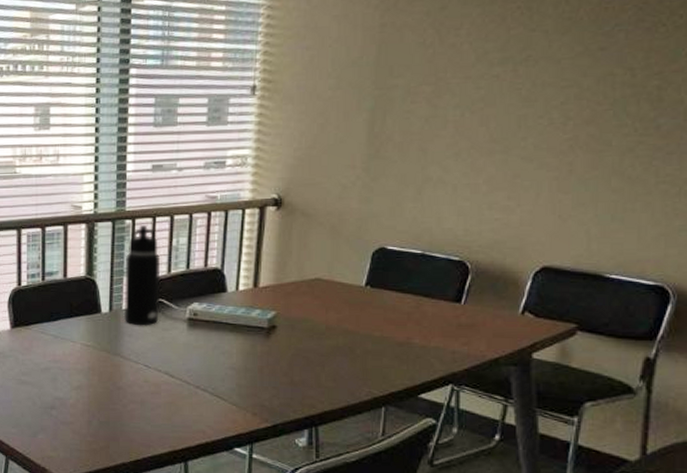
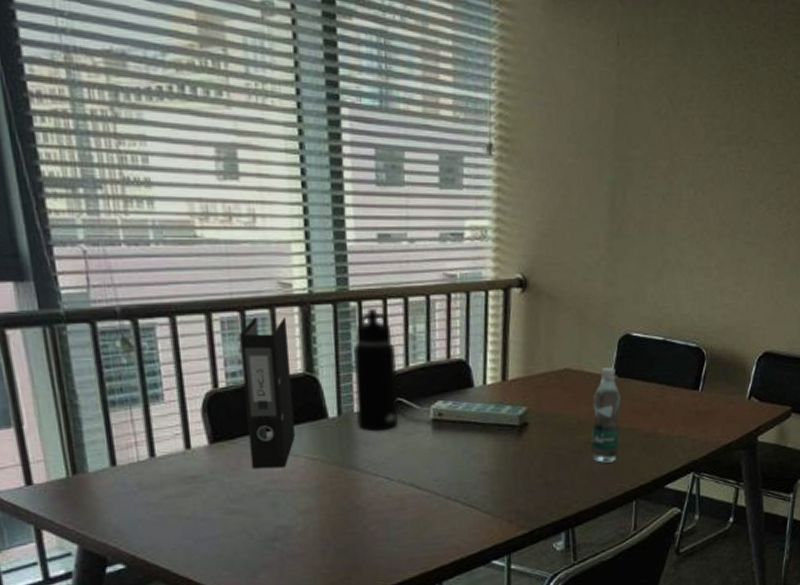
binder: none [39,232,76,351] -> present [238,316,295,469]
bottle: none [339,278,373,368] -> present [591,368,621,463]

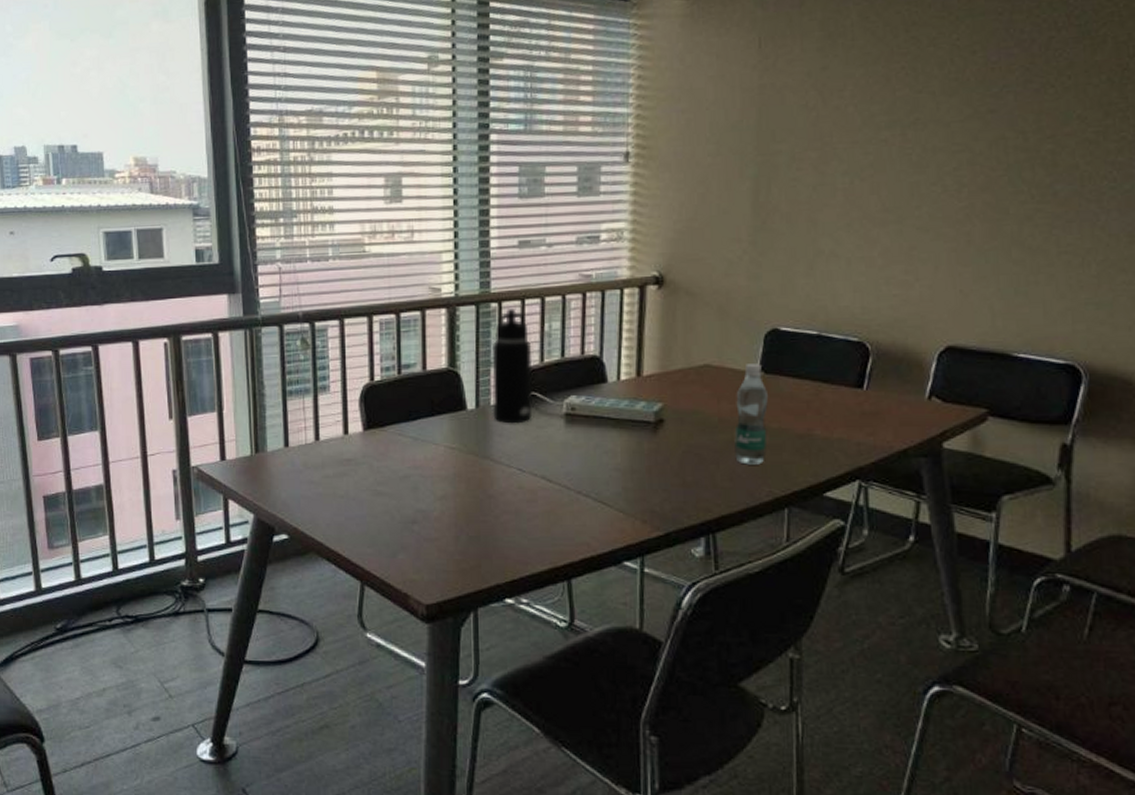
binder: present [238,316,295,469] -> none [393,318,437,455]

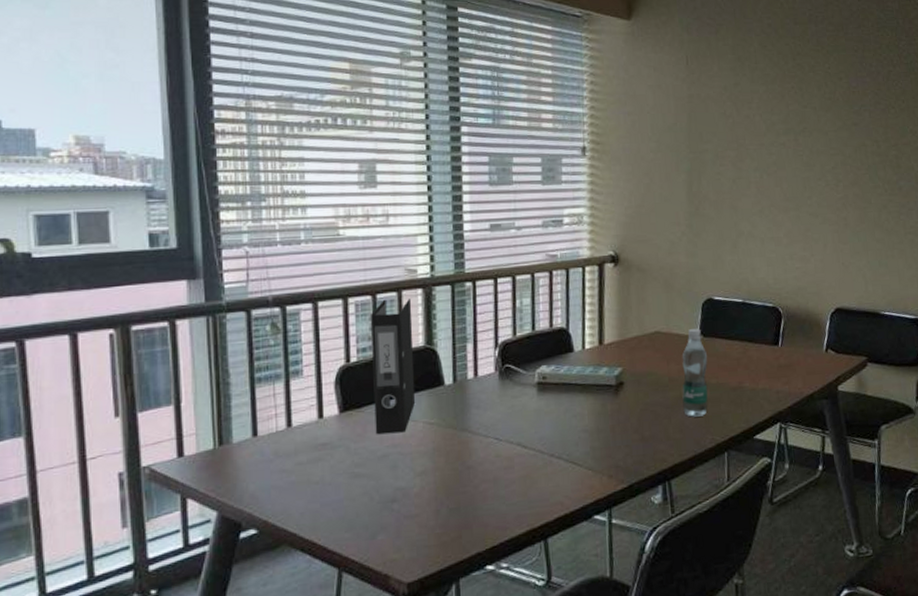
binder: none [393,318,437,455] -> present [370,299,415,435]
water bottle: present [492,307,533,424] -> none [468,286,507,395]

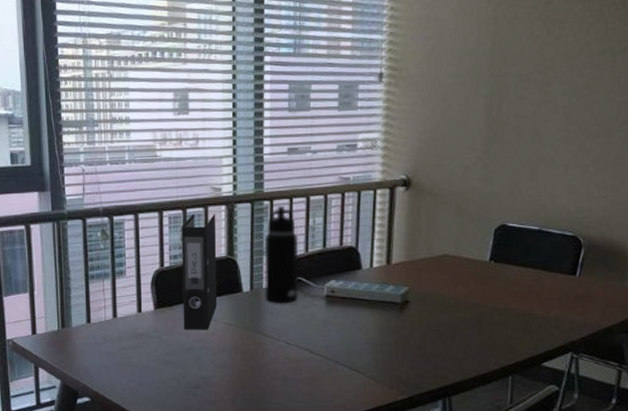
water bottle: none [468,286,507,395] -> present [264,205,299,304]
bottle: present [682,329,708,417] -> none [468,254,497,339]

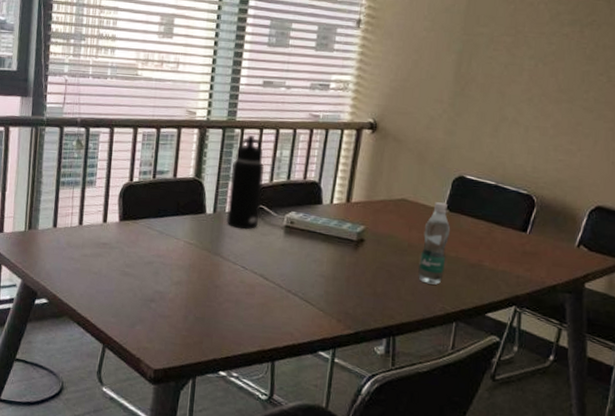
binder: present [180,213,217,330] -> none [145,133,188,247]
bottle: none [468,254,497,339] -> present [418,202,451,285]

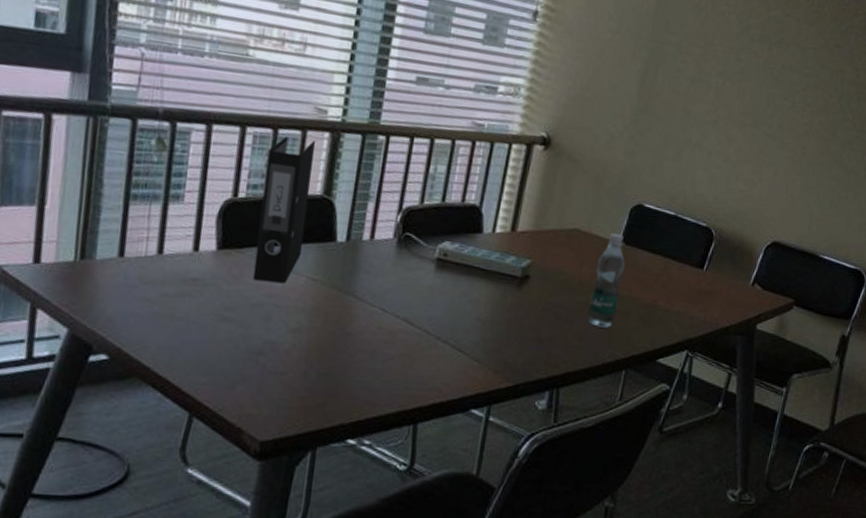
binder: none [145,133,188,247] -> present [252,135,316,284]
water bottle: present [225,134,265,230] -> none [362,143,414,263]

